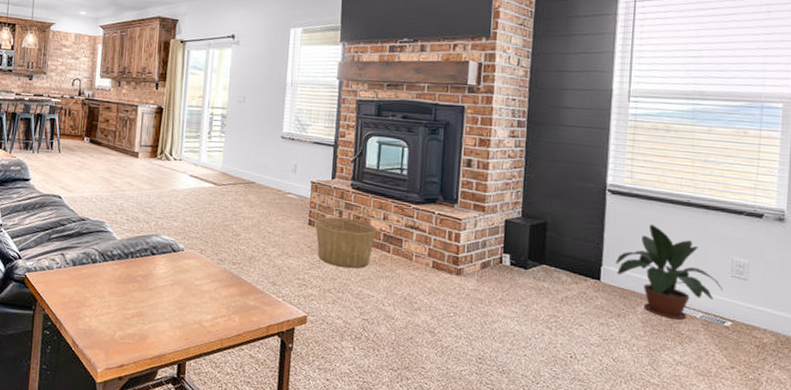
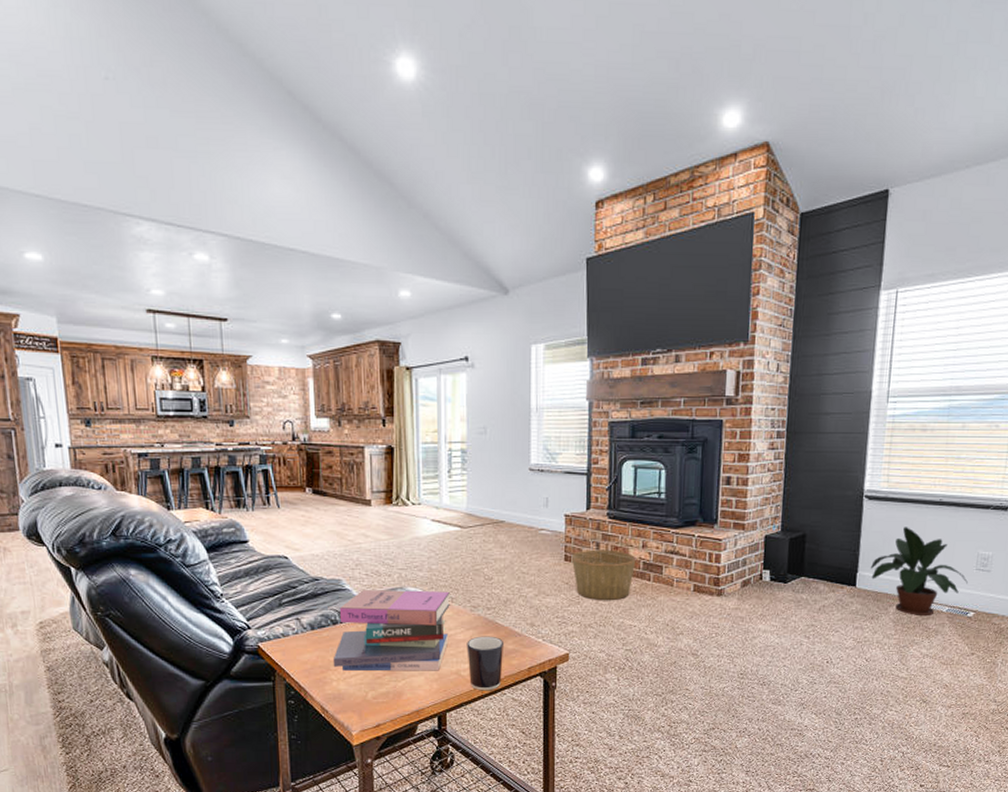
books: none [88,232,200,319] -> present [333,589,450,671]
mug: none [210,289,247,345] -> present [467,636,505,691]

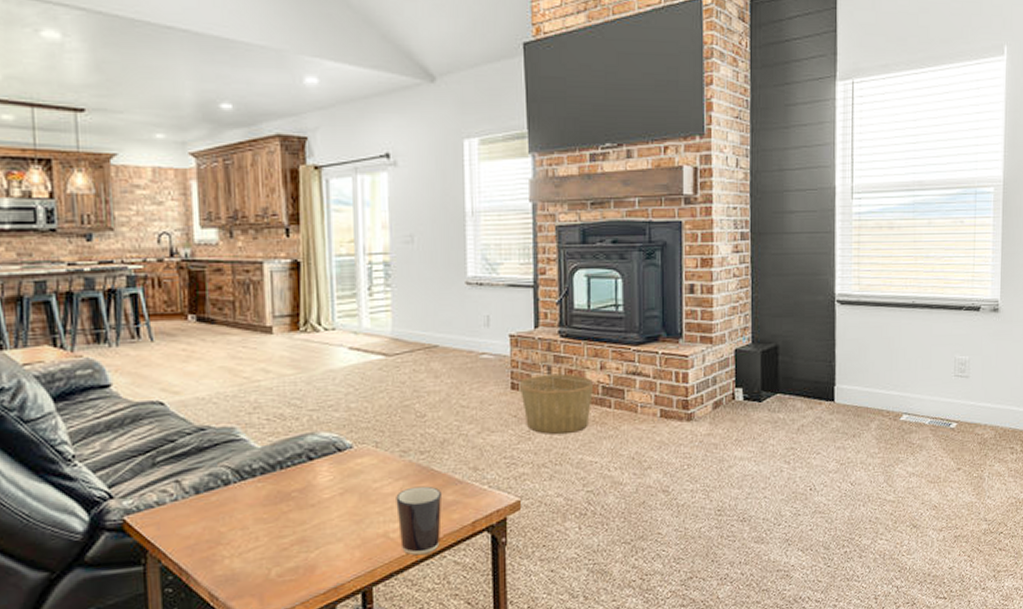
books: present [333,589,450,671] -> none [224,434,374,544]
potted plant: present [871,527,968,615] -> none [849,333,947,430]

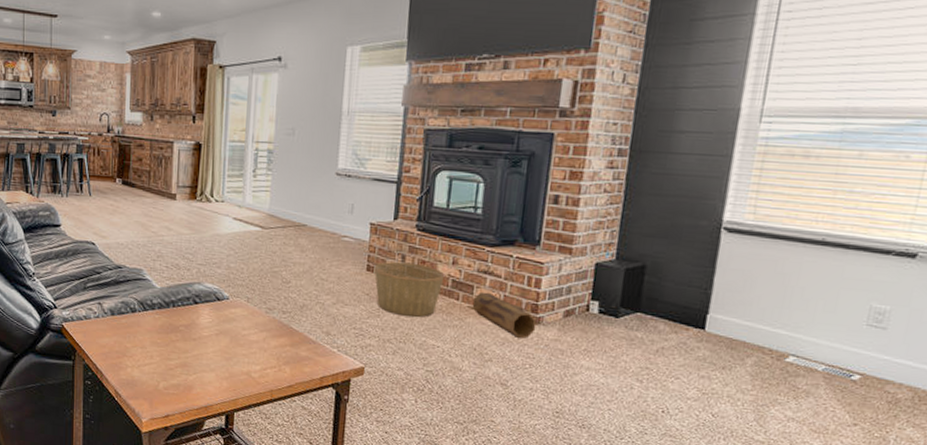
mug: present [396,486,443,556] -> none [259,339,298,396]
decorative log: none [620,394,689,438] -> present [467,292,537,338]

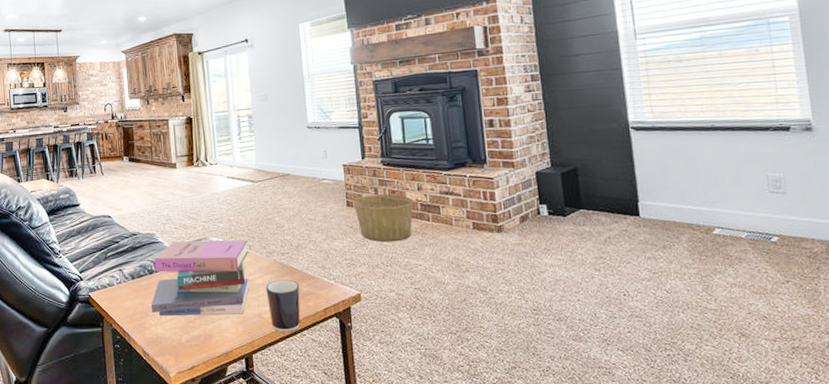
books: none [129,280,246,370] -> present [151,239,250,316]
mug: none [259,339,298,396] -> present [266,279,301,333]
decorative log: present [467,292,537,338] -> none [438,210,500,247]

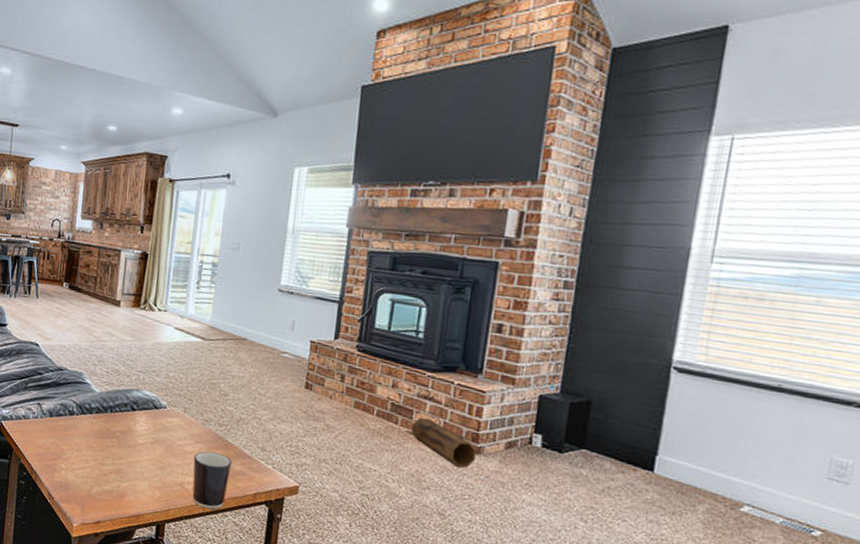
books: present [151,239,250,316] -> none [64,385,184,479]
basket: present [353,194,414,243] -> none [312,380,384,440]
decorative log: none [438,210,500,247] -> present [406,417,477,468]

